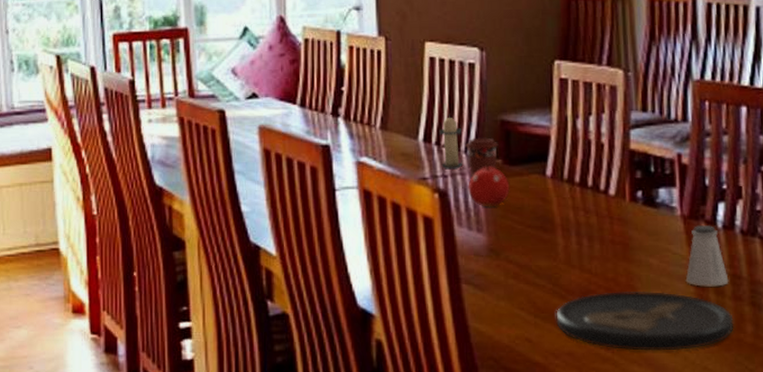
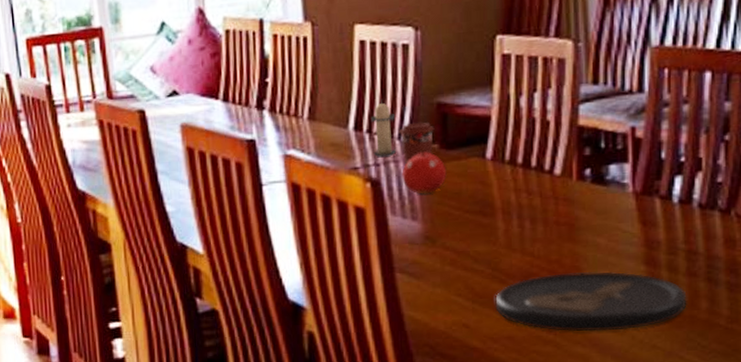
saltshaker: present [685,224,729,287] -> none [635,200,684,265]

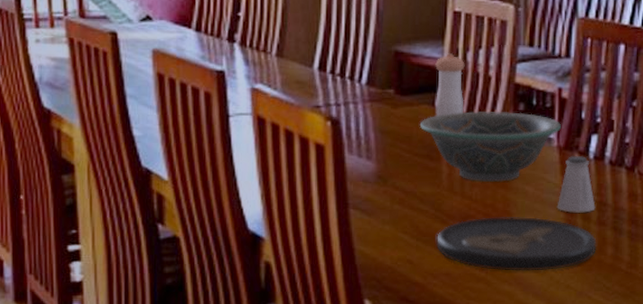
candle: present [370,99,396,157] -> none [334,42,356,97]
coffee cup: present [399,122,435,164] -> none [359,68,391,106]
apple: present [402,148,447,194] -> none [360,92,400,136]
decorative bowl: none [469,157,636,237] -> present [419,111,561,183]
pepper shaker: none [484,100,519,170] -> present [435,53,465,117]
saltshaker: none [635,200,684,265] -> present [556,155,596,213]

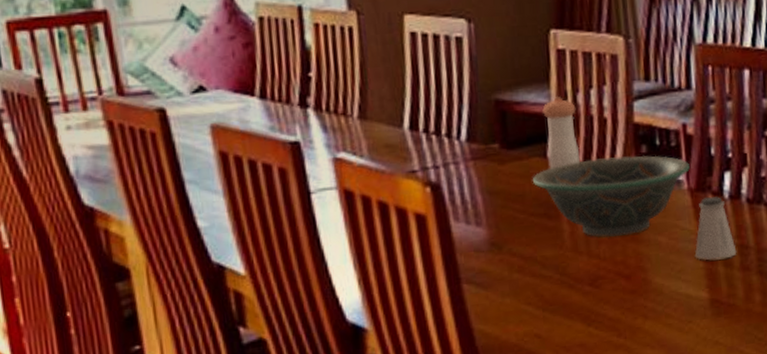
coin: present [436,217,597,271] -> none [565,270,743,335]

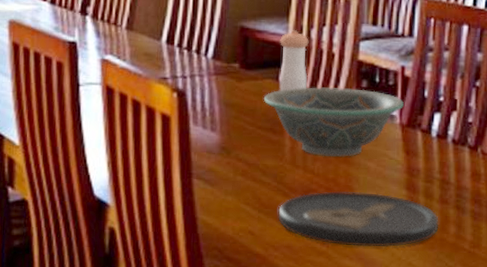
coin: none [565,270,743,335] -> present [278,191,439,248]
saltshaker: present [694,196,737,261] -> none [399,133,438,191]

